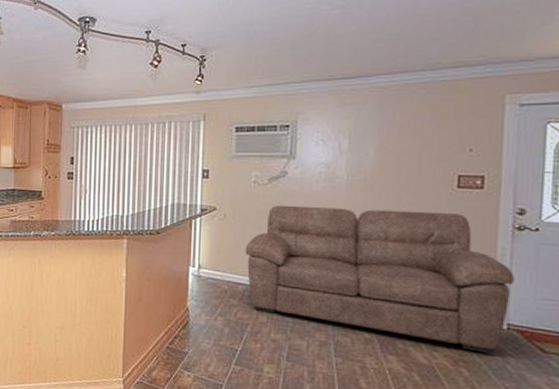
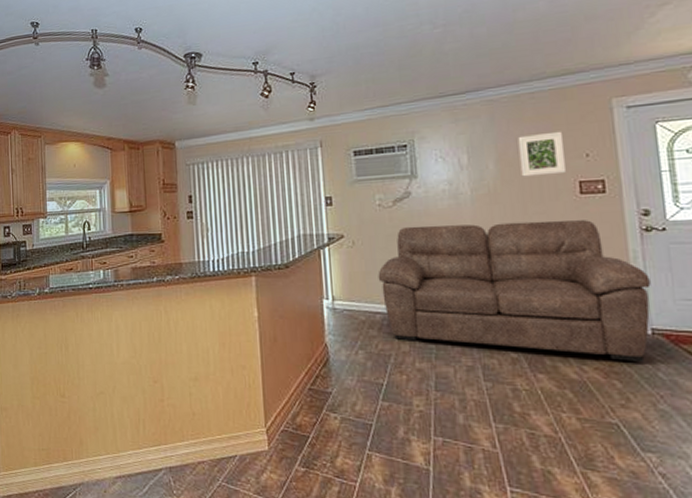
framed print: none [400,123,450,167] -> present [518,131,567,177]

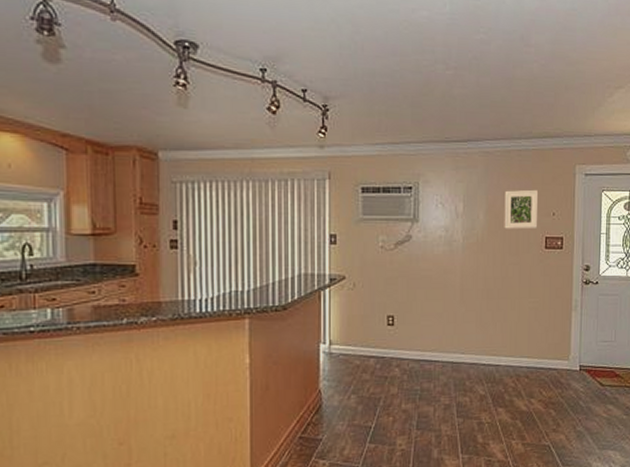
sofa: present [378,220,651,363] -> none [375,270,583,394]

